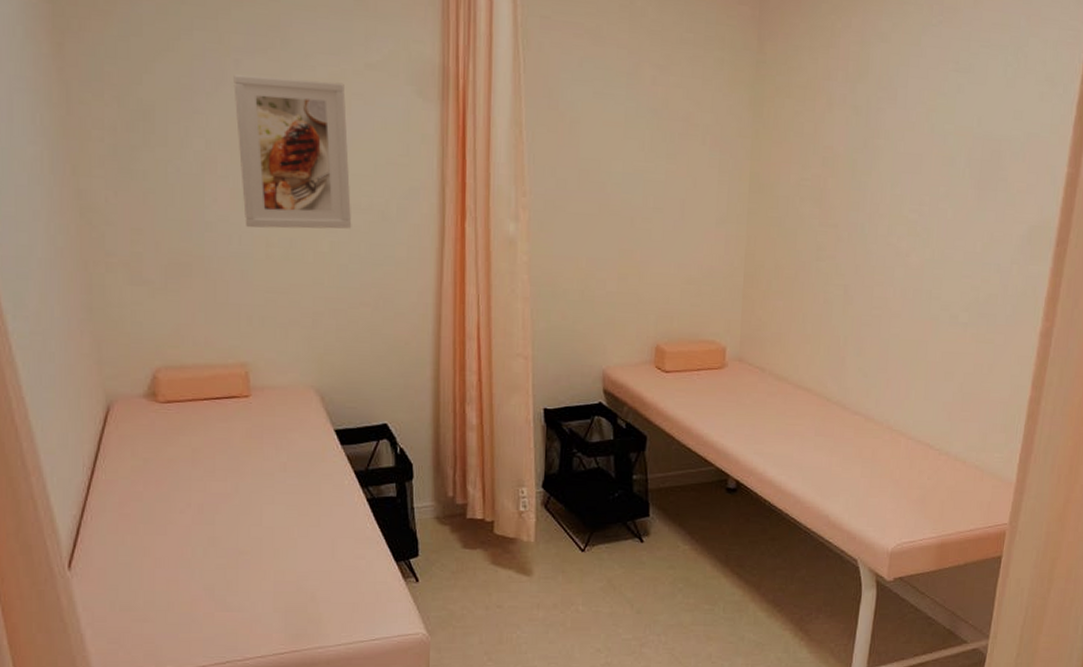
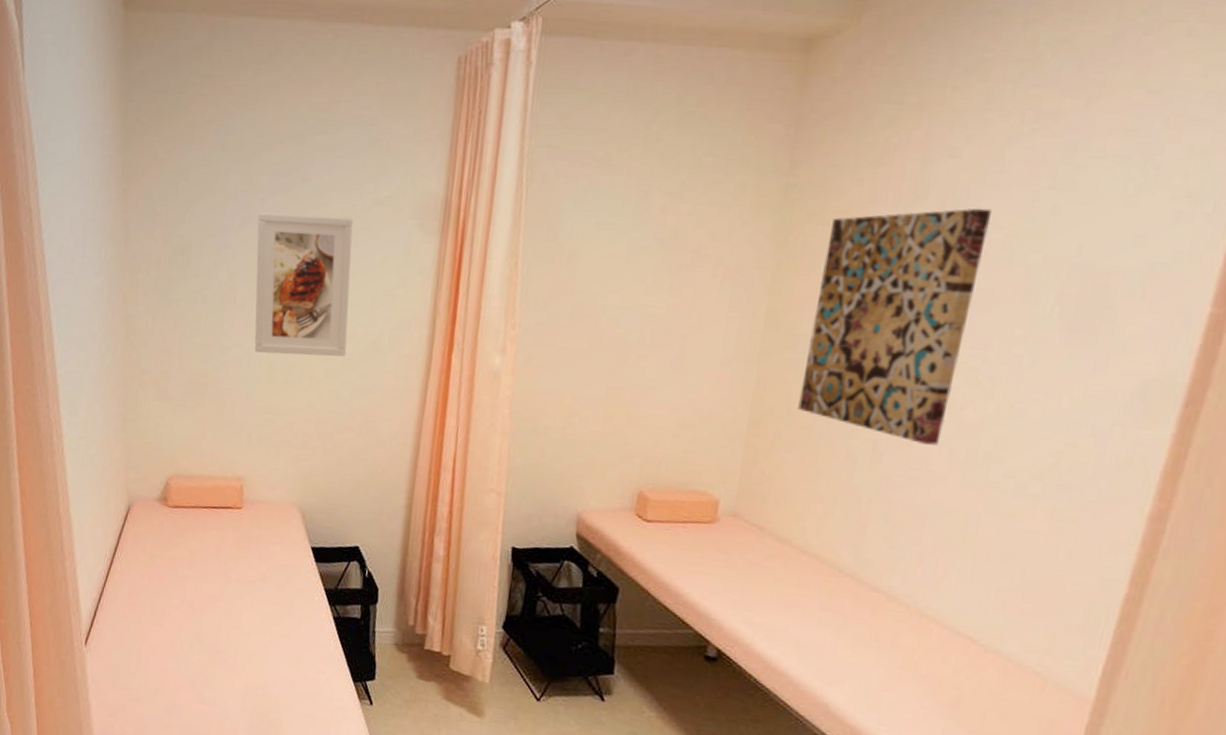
wall art: none [783,86,916,287] -> present [797,208,992,446]

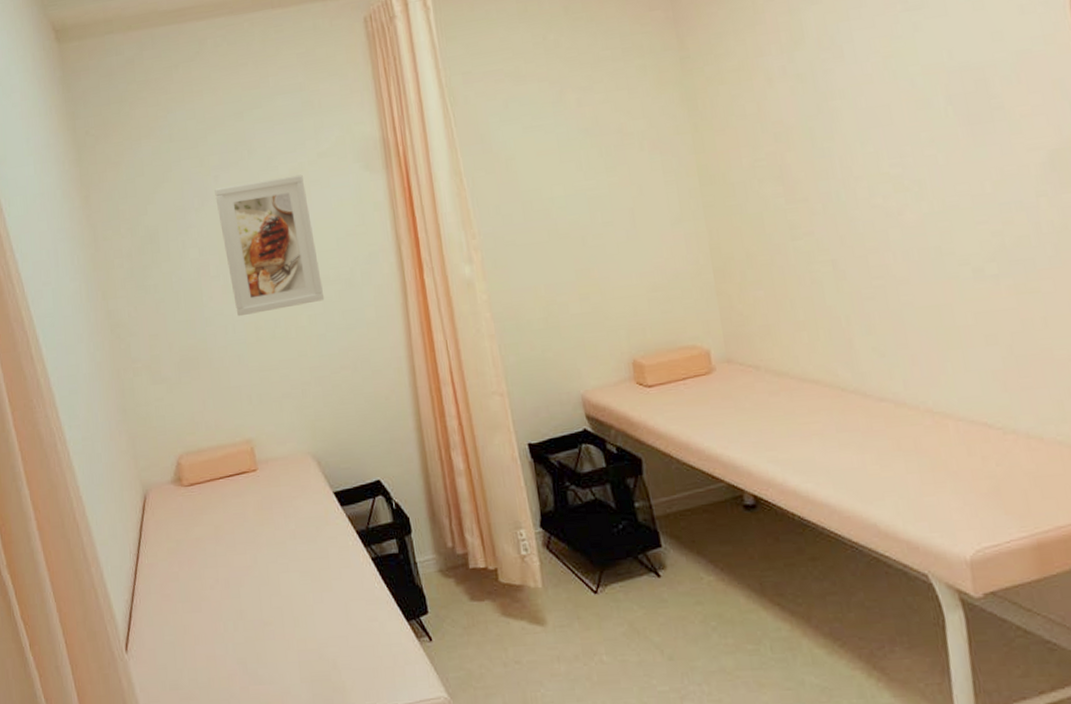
wall art: present [797,208,992,446] -> none [730,38,891,254]

